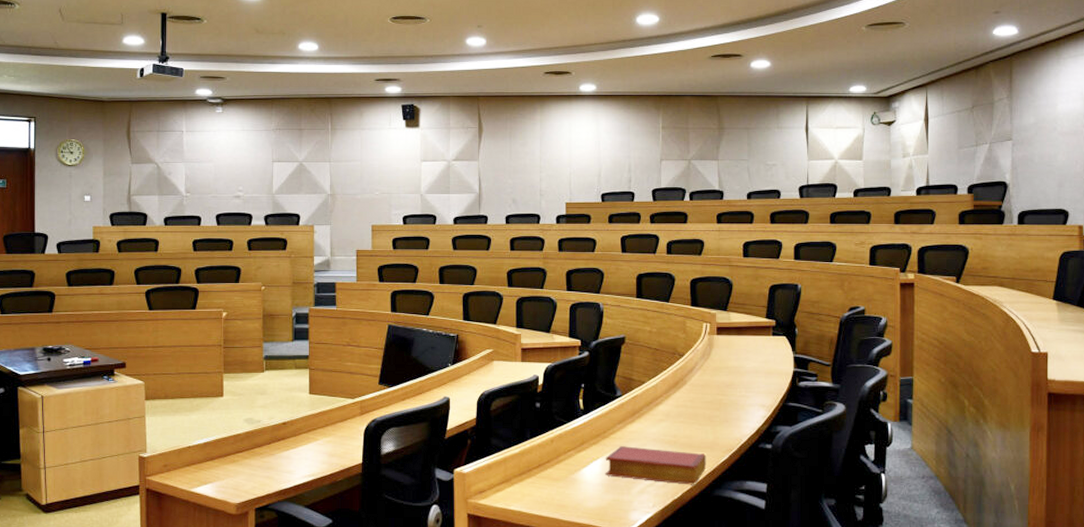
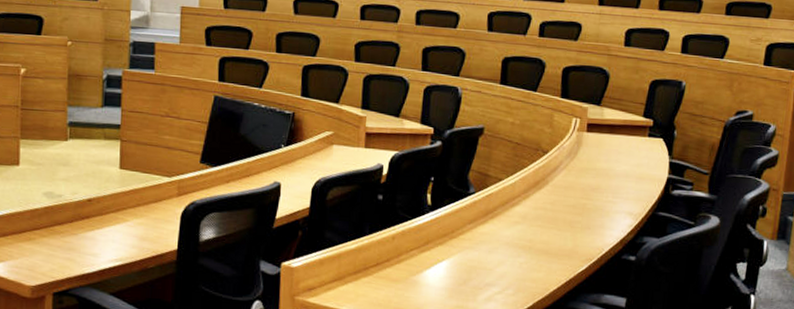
book: present [605,446,707,485] -> none [450,248,564,295]

